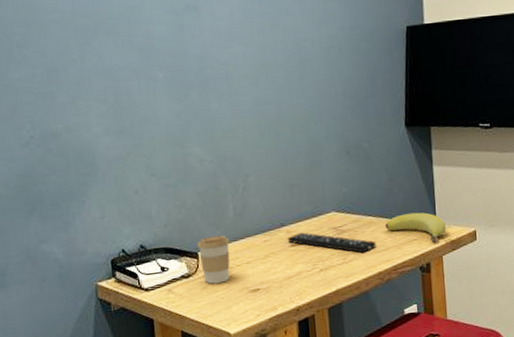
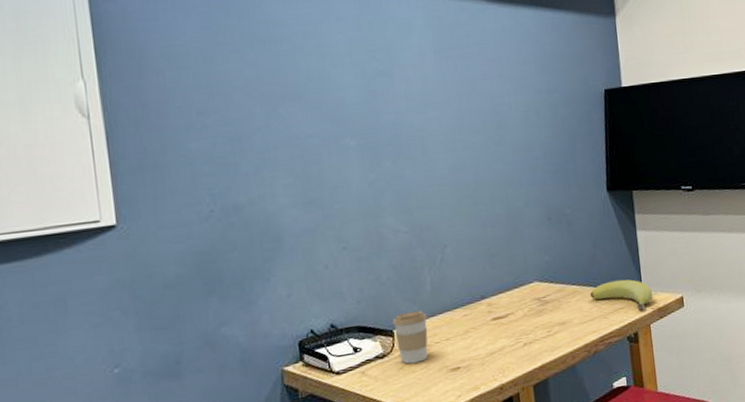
remote control: present [288,232,376,253] -> none [489,304,582,325]

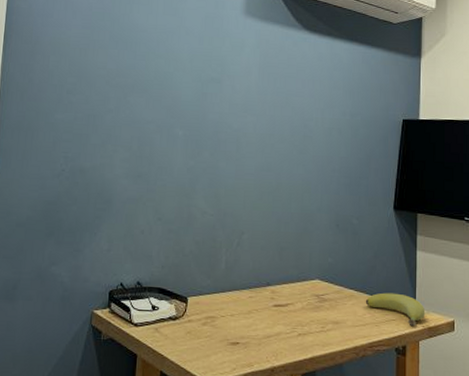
coffee cup: present [392,310,428,364] -> none [187,284,218,331]

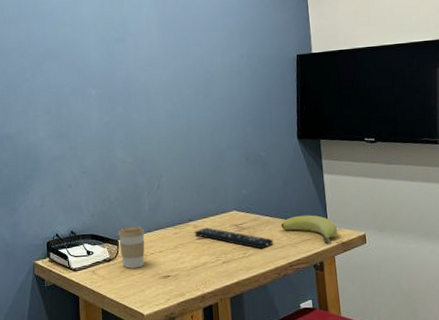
coffee cup: none [187,284,218,331] -> present [117,226,145,269]
remote control: none [272,294,355,325] -> present [195,227,273,249]

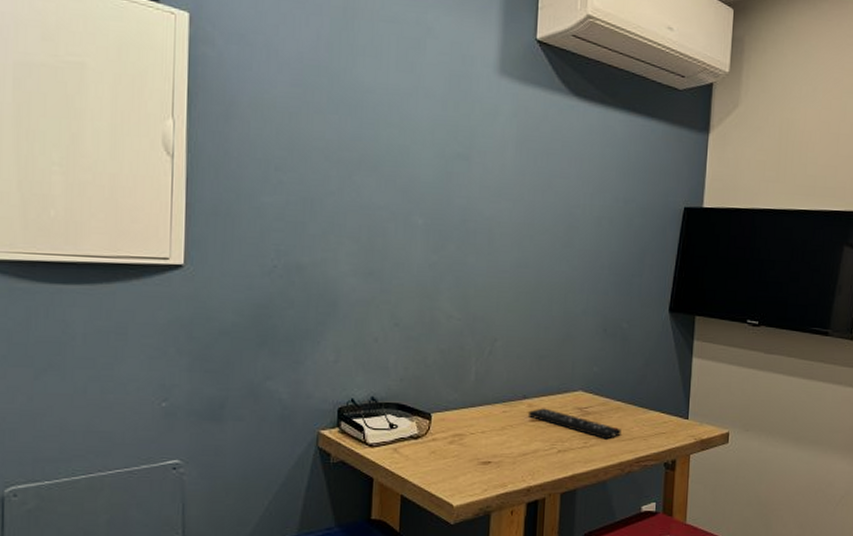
coffee cup: present [117,226,145,269] -> none [431,398,467,450]
banana: present [281,215,338,244] -> none [633,404,699,440]

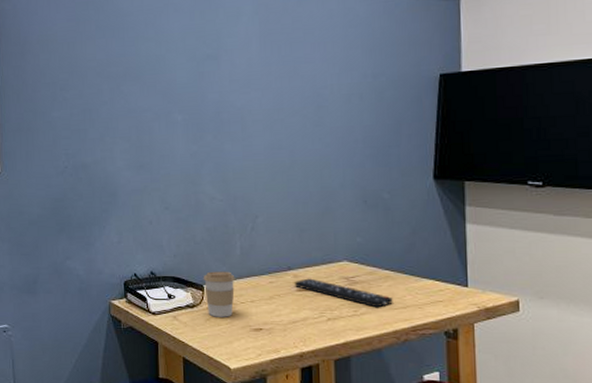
coffee cup: none [431,398,467,450] -> present [203,271,235,317]

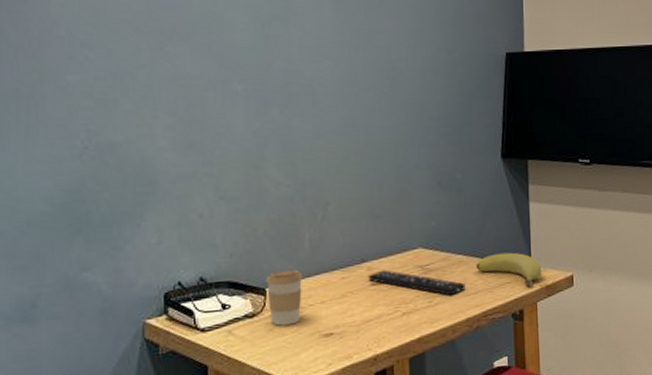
banana: none [404,272,481,308] -> present [476,252,542,288]

